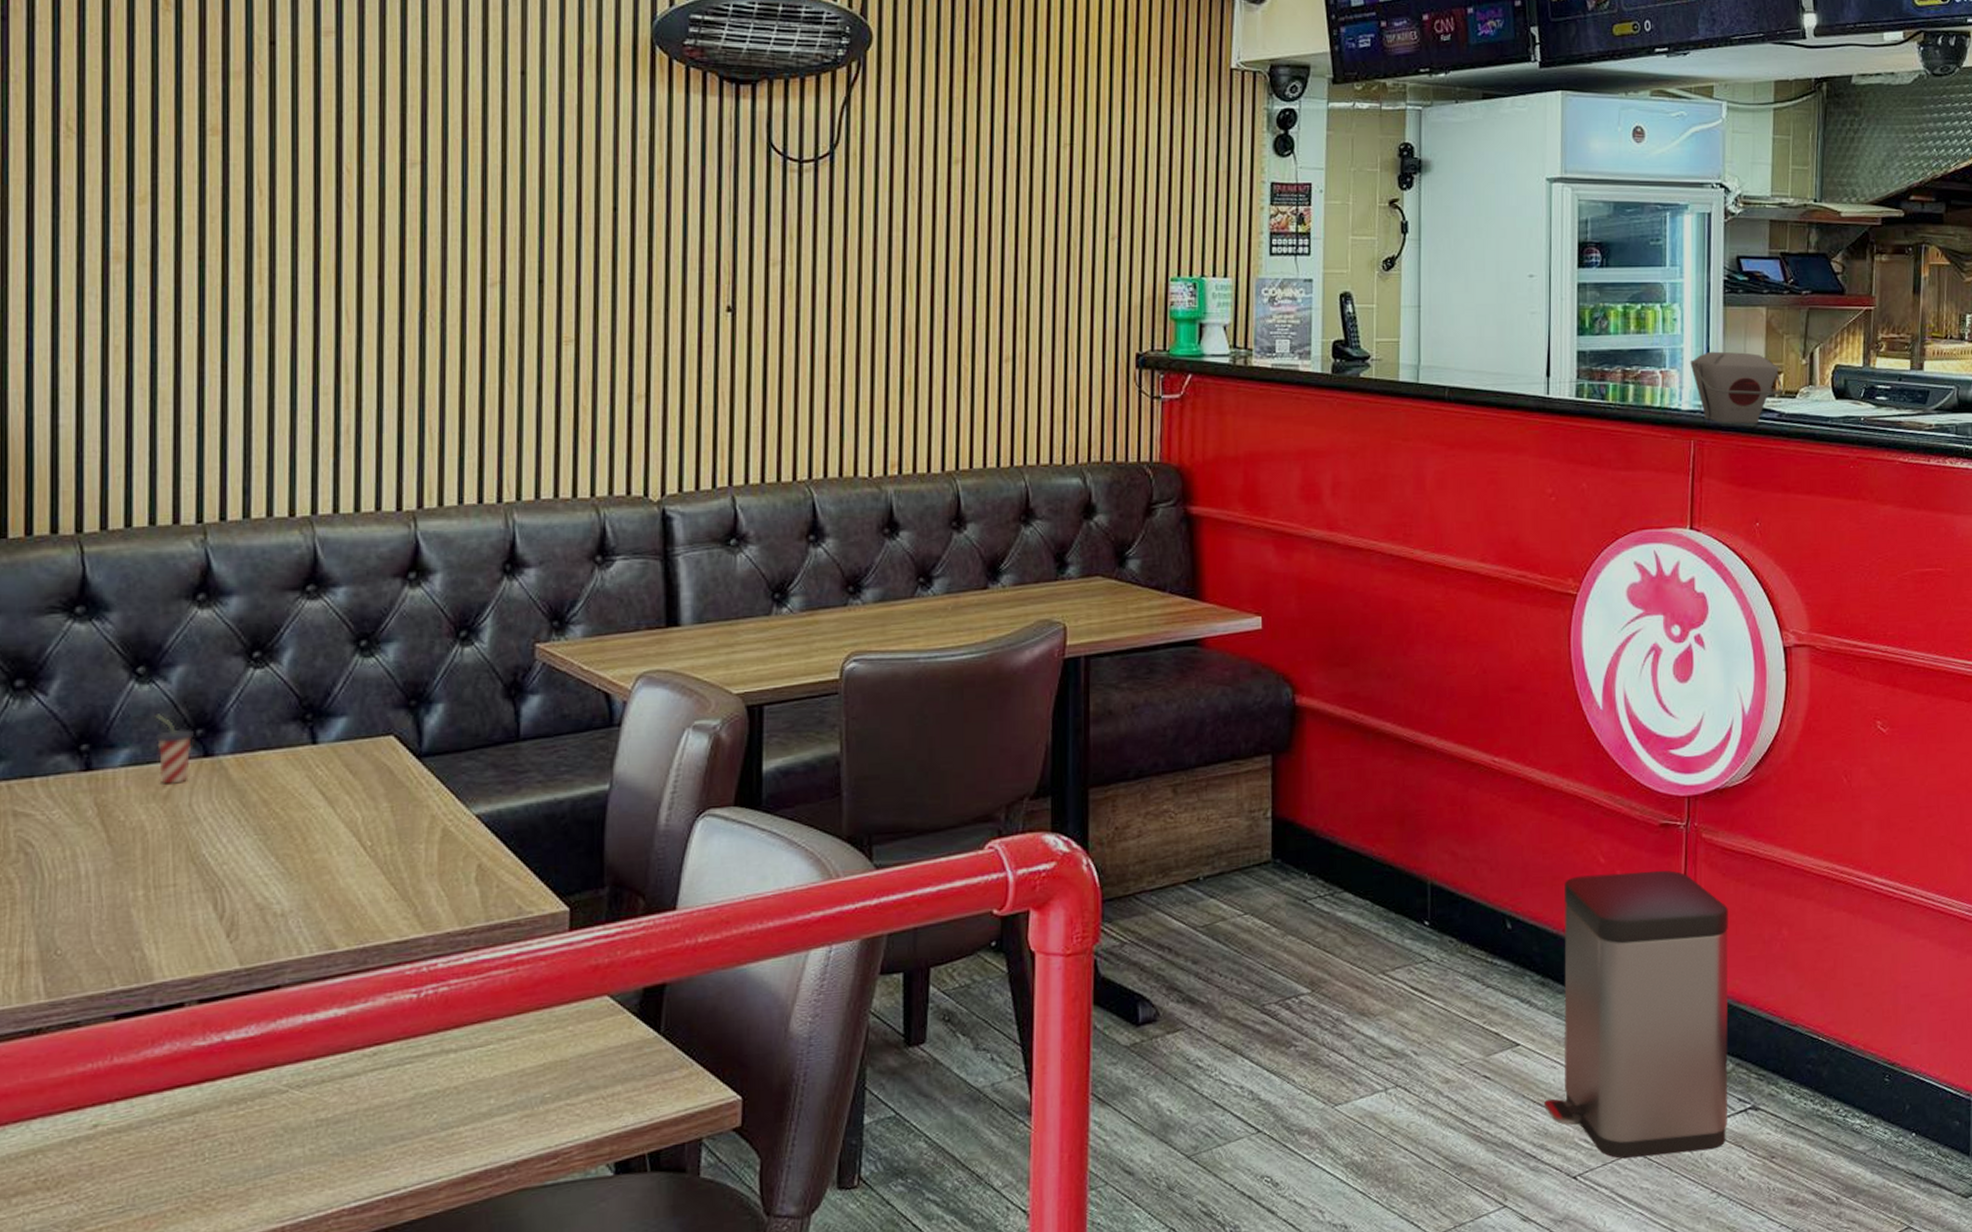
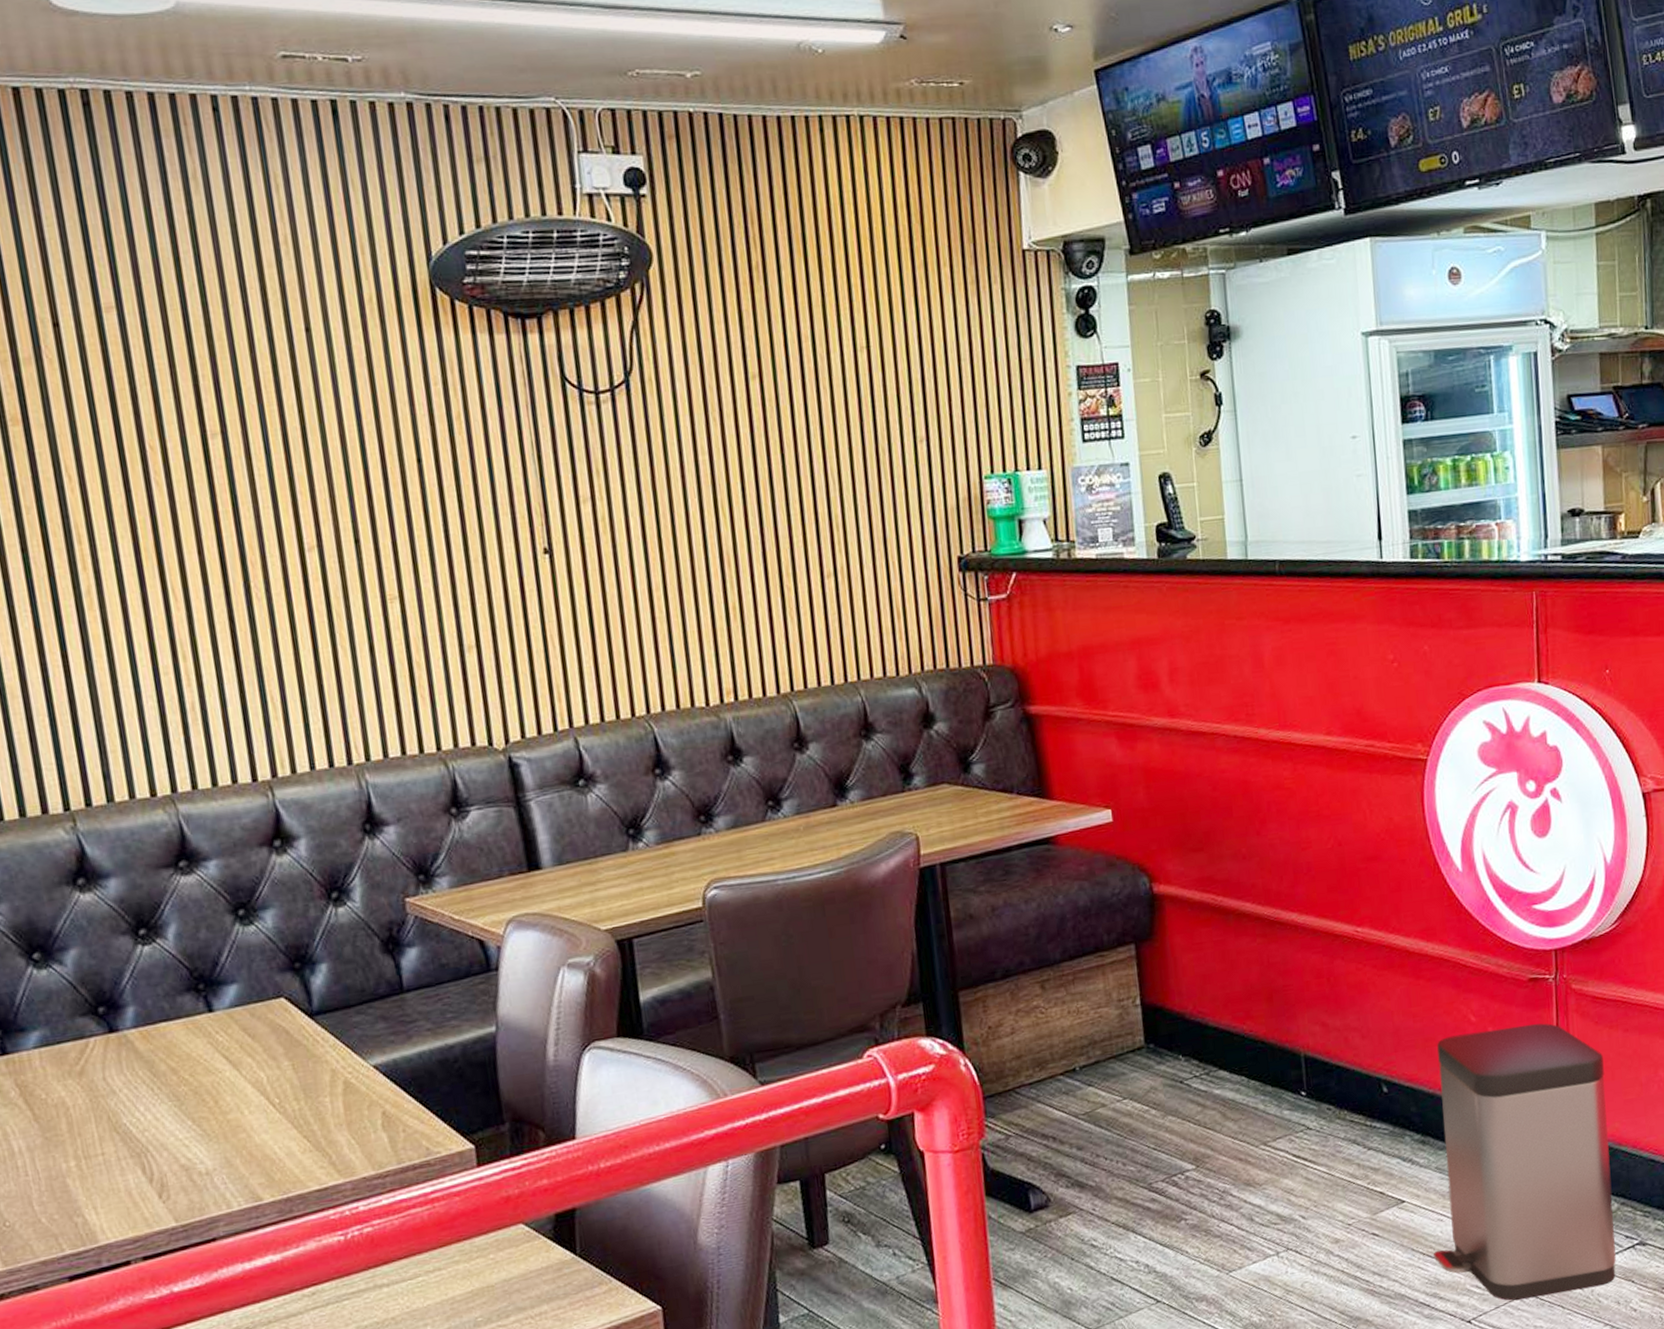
beverage cup: present [155,714,194,784] -> none [57,996,99,1061]
takeout container: present [1690,351,1783,425] -> none [1526,495,1625,571]

